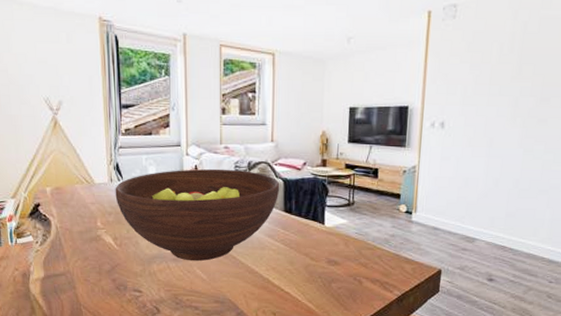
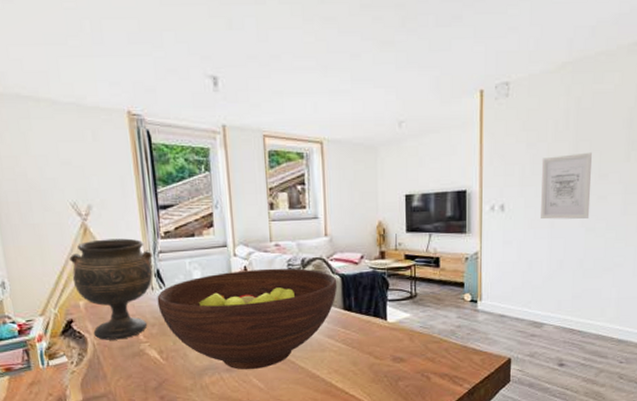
goblet: none [40,132,113,225] -> present [69,238,153,340]
wall art: none [480,76,535,140] -> present [541,152,592,220]

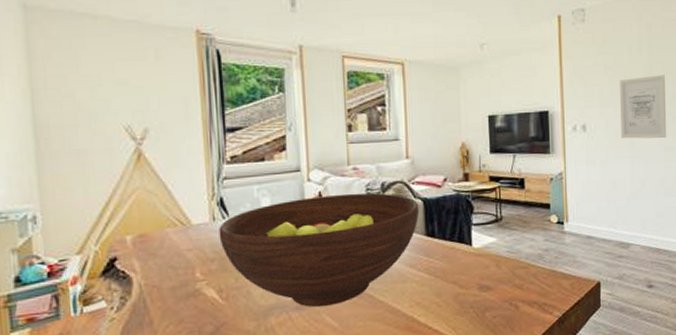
goblet: present [69,238,153,340] -> none [118,164,216,280]

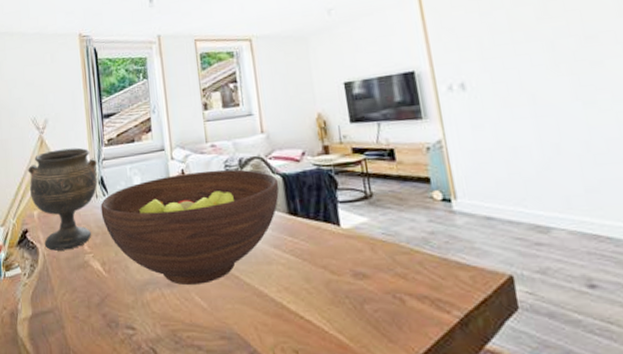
goblet: none [118,164,216,280] -> present [28,147,98,251]
wall art: present [619,75,667,139] -> none [502,12,585,96]

